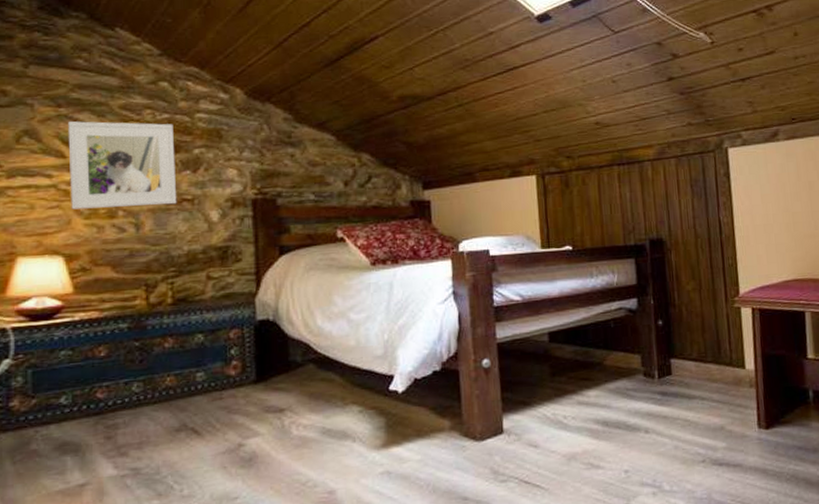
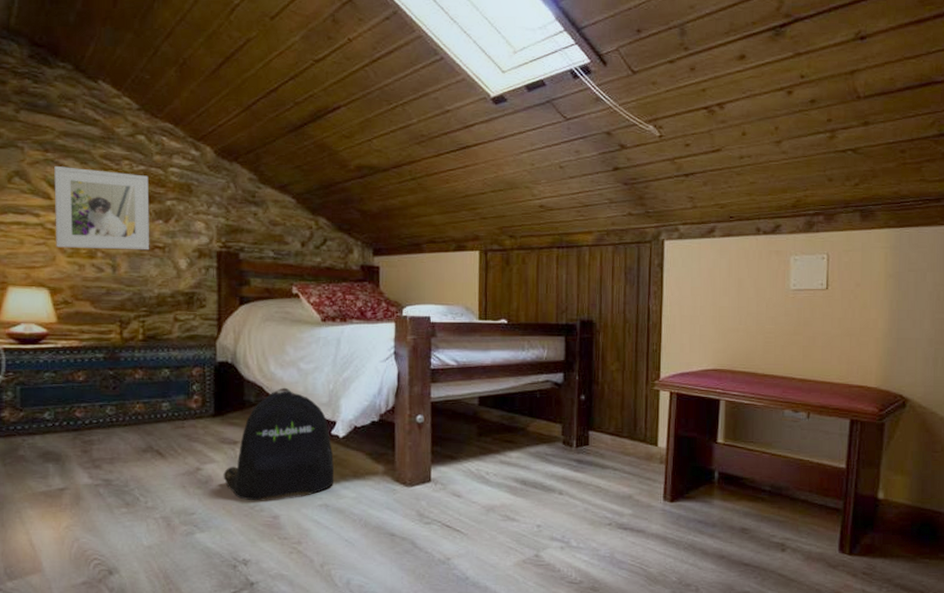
backpack: none [269,342,396,476] -> present [223,387,335,501]

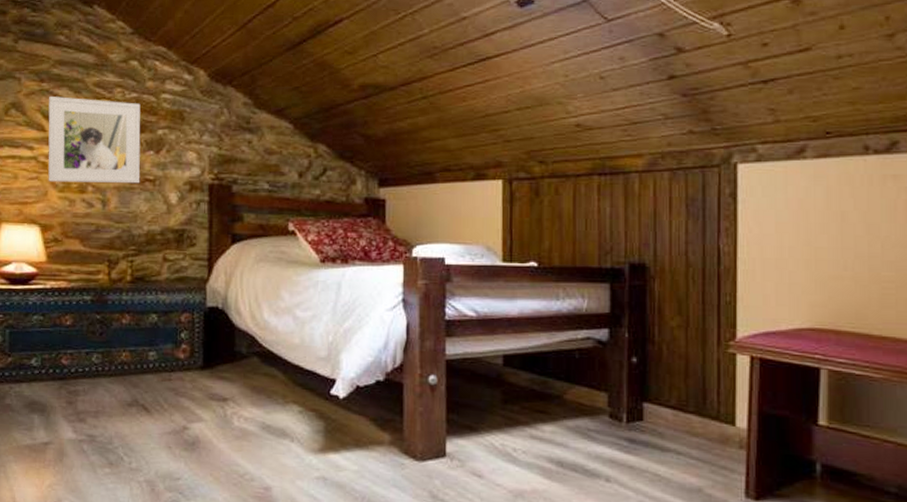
backpack: present [223,387,335,501] -> none [211,337,334,470]

